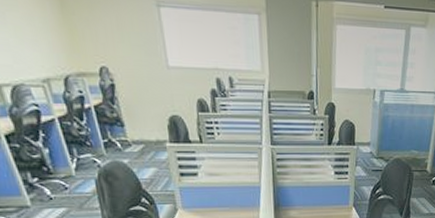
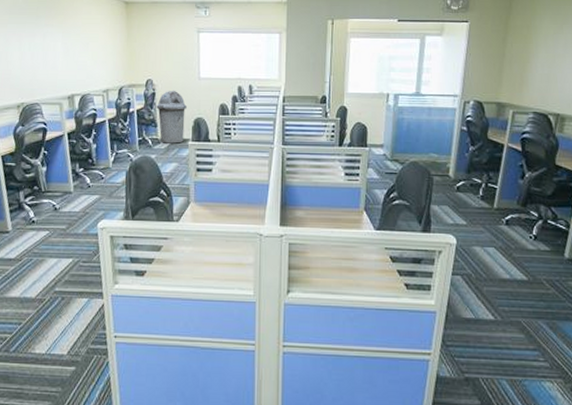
trash can: none [118,81,160,146] -> present [156,90,187,144]

